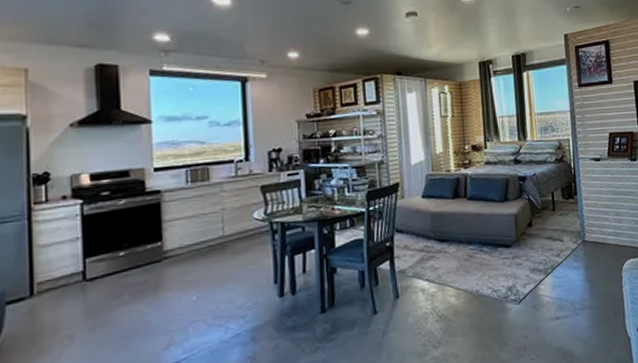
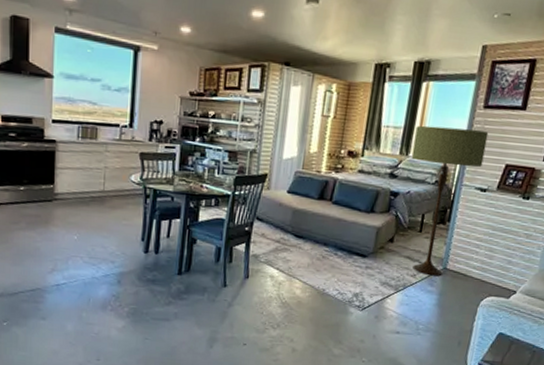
floor lamp: none [527,107,591,251] -> present [411,125,489,275]

